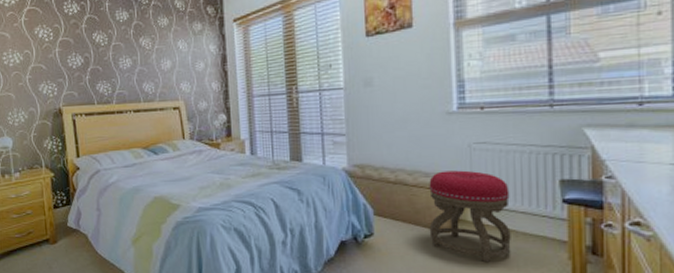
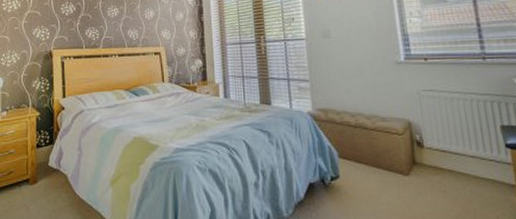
stool: present [429,170,511,262] -> none [386,115,465,205]

